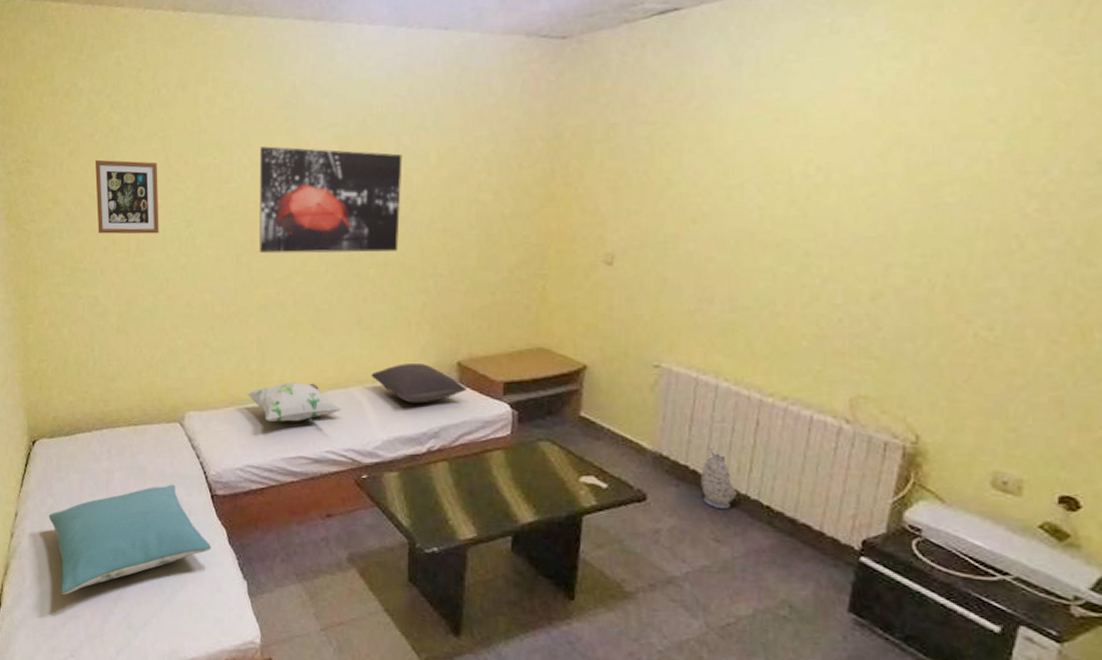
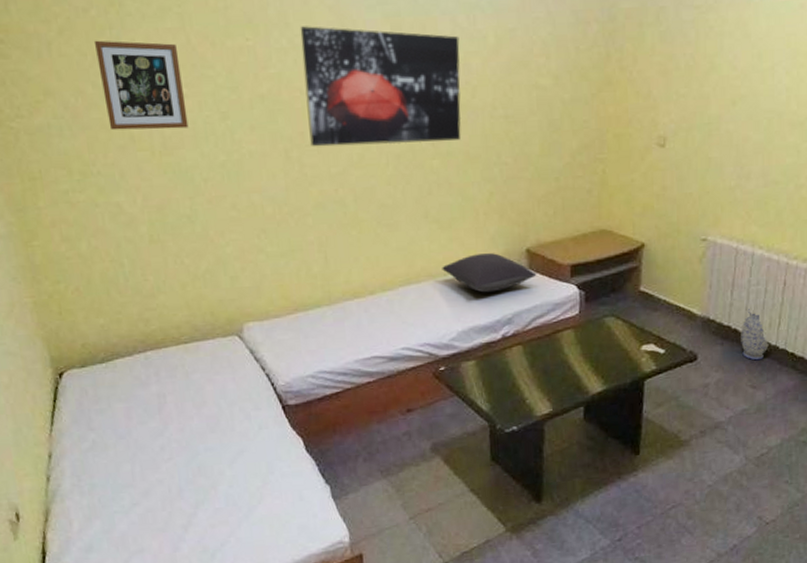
pillow: present [49,484,212,595] -> none [92,400,288,531]
decorative pillow: present [246,382,342,422] -> none [311,281,415,325]

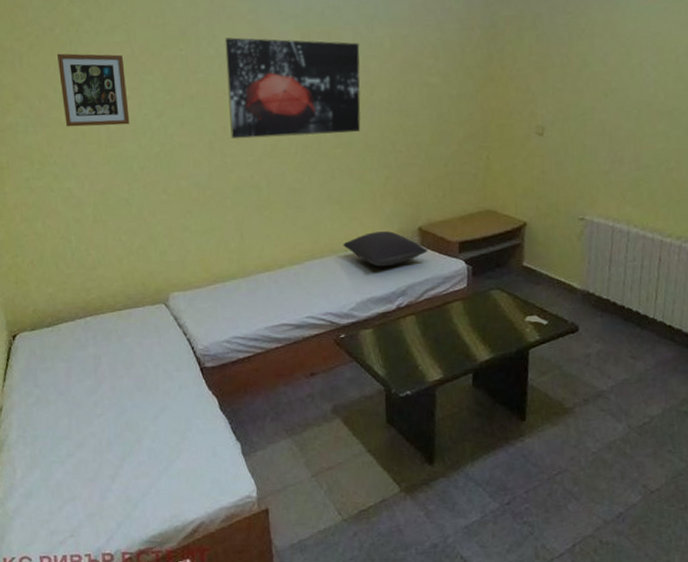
vase: present [741,309,770,361] -> none [619,283,648,332]

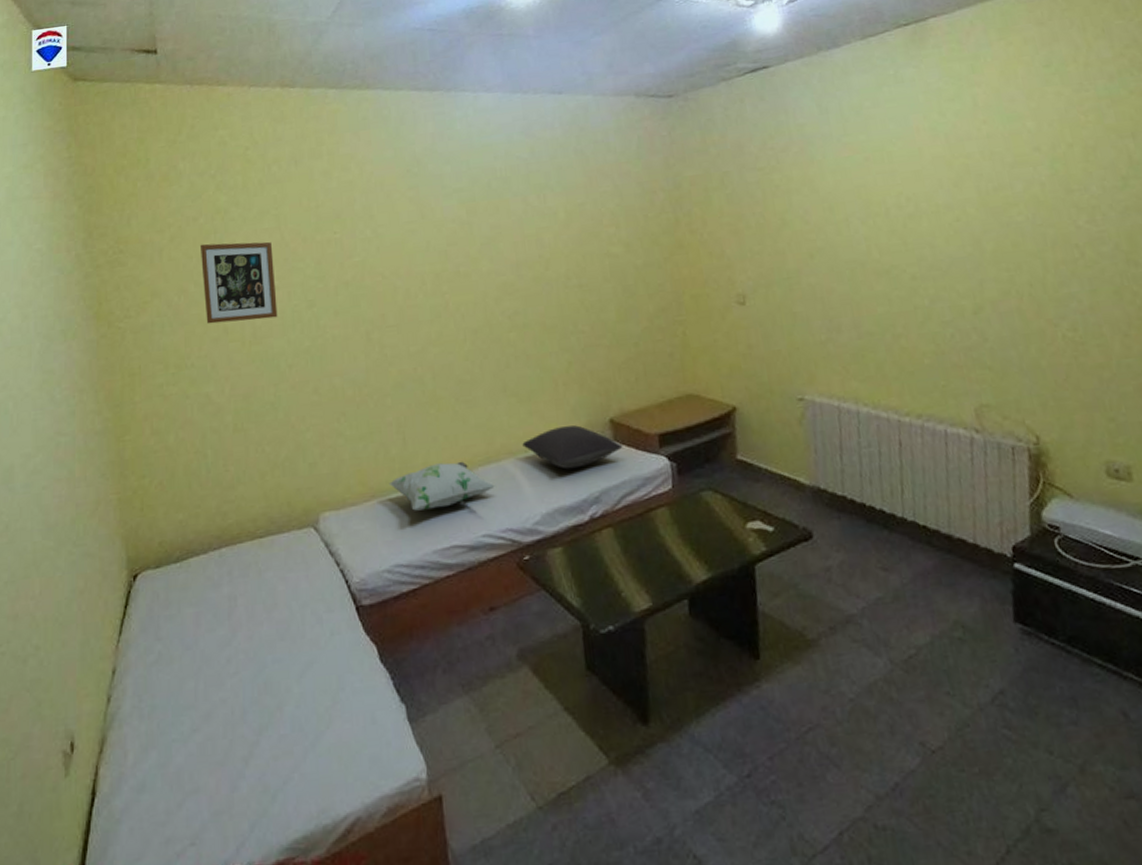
wall art: present [225,37,361,139] -> none [383,214,537,328]
decorative pillow: none [228,256,319,295] -> present [388,461,495,511]

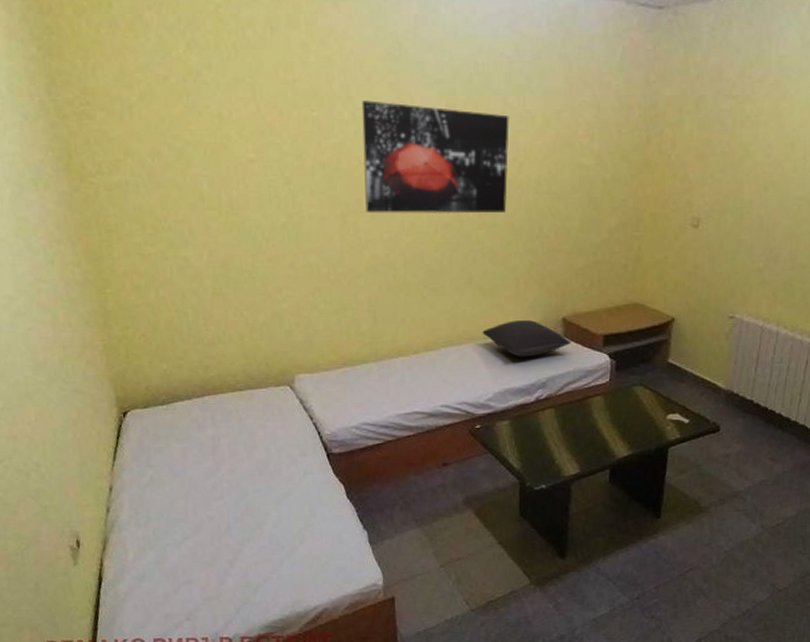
picture frame: present [199,241,278,324] -> none [171,105,254,191]
wall art: none [383,214,537,328] -> present [361,100,509,214]
decorative pillow: present [388,461,495,511] -> none [359,341,455,380]

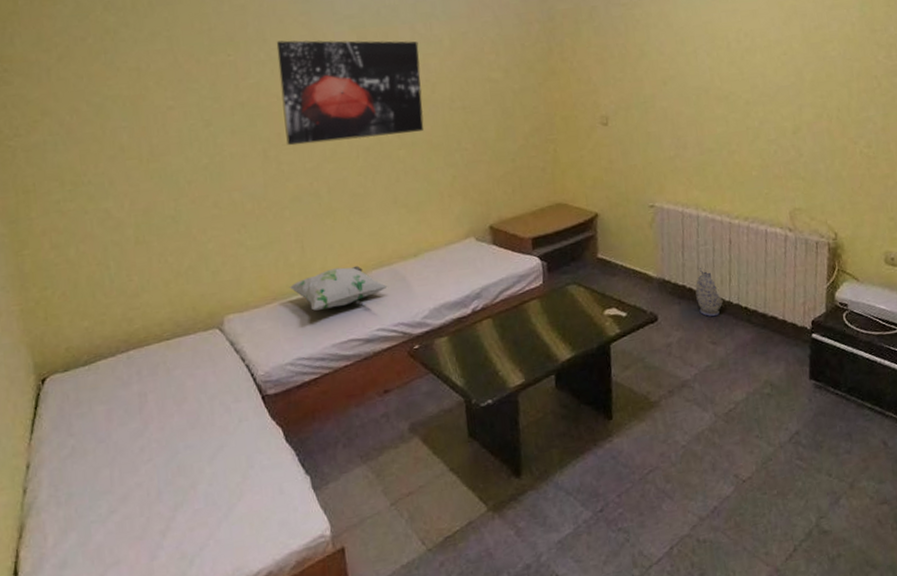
decorative pillow: none [359,341,455,380] -> present [289,265,388,311]
pillow: present [482,320,571,357] -> none [412,232,501,270]
vase: none [762,385,790,435] -> present [695,268,724,317]

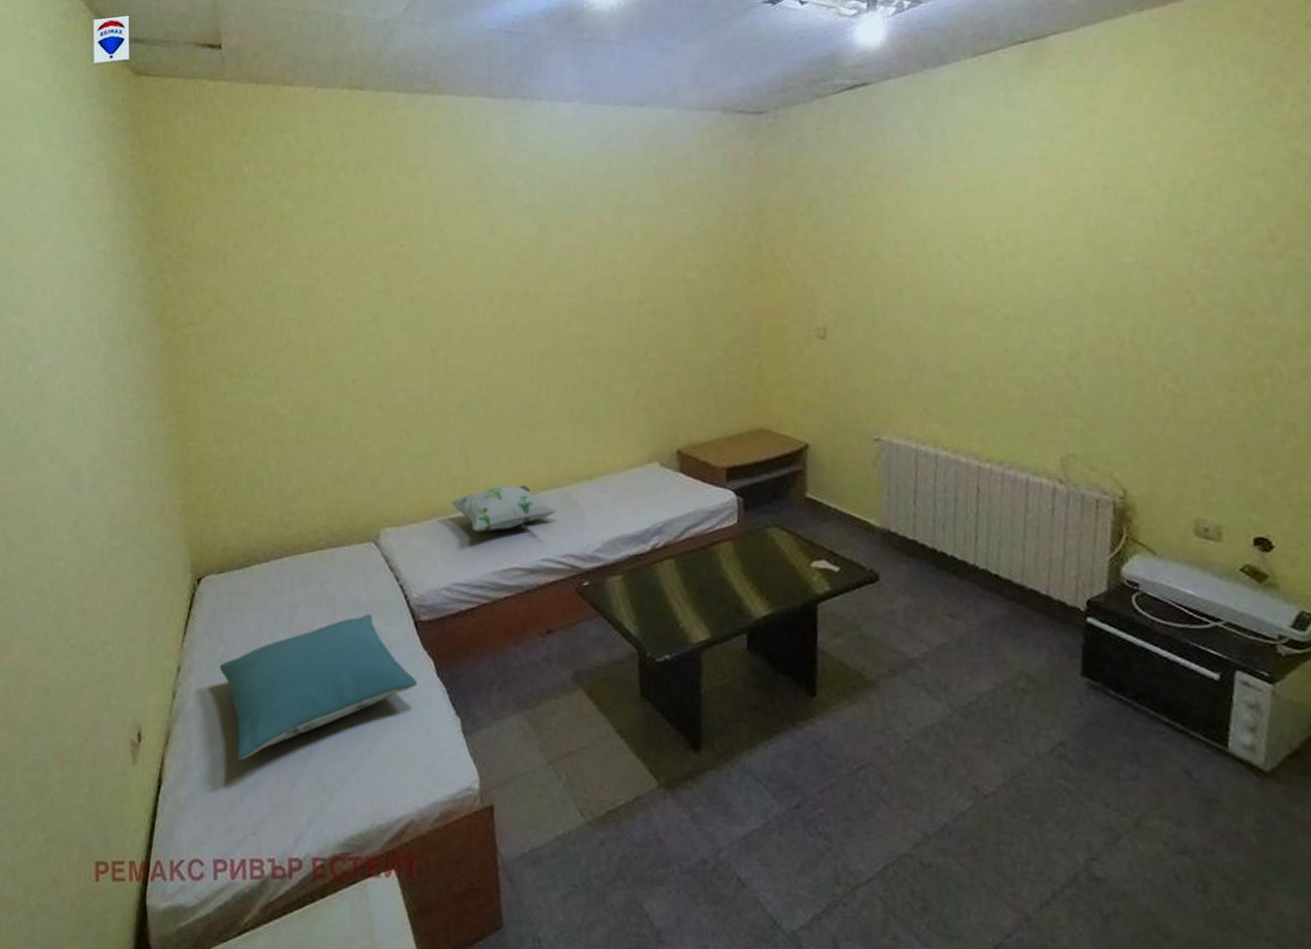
pillow: none [71,393,268,542] -> present [220,613,418,760]
wall art: present [276,40,424,146] -> none [451,231,608,347]
vase: present [695,268,724,317] -> none [929,520,967,583]

